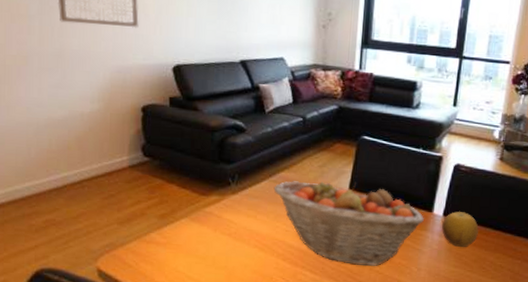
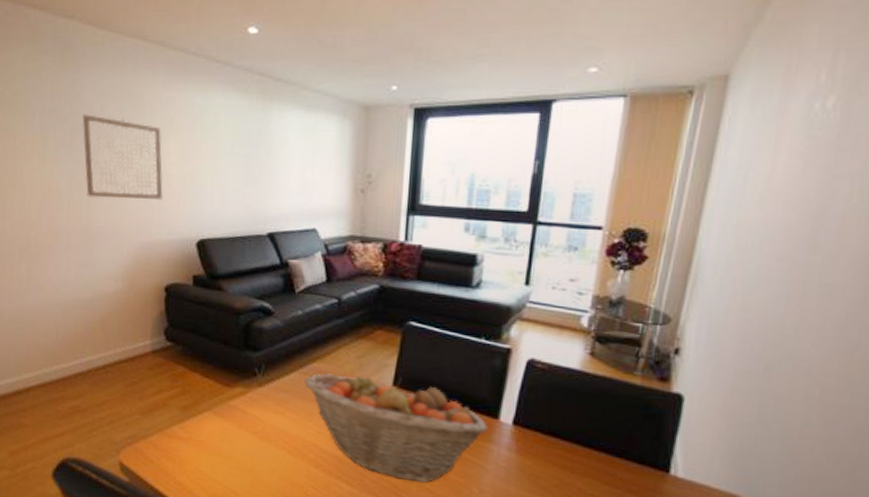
fruit: present [442,211,479,248] -> none [511,420,561,468]

